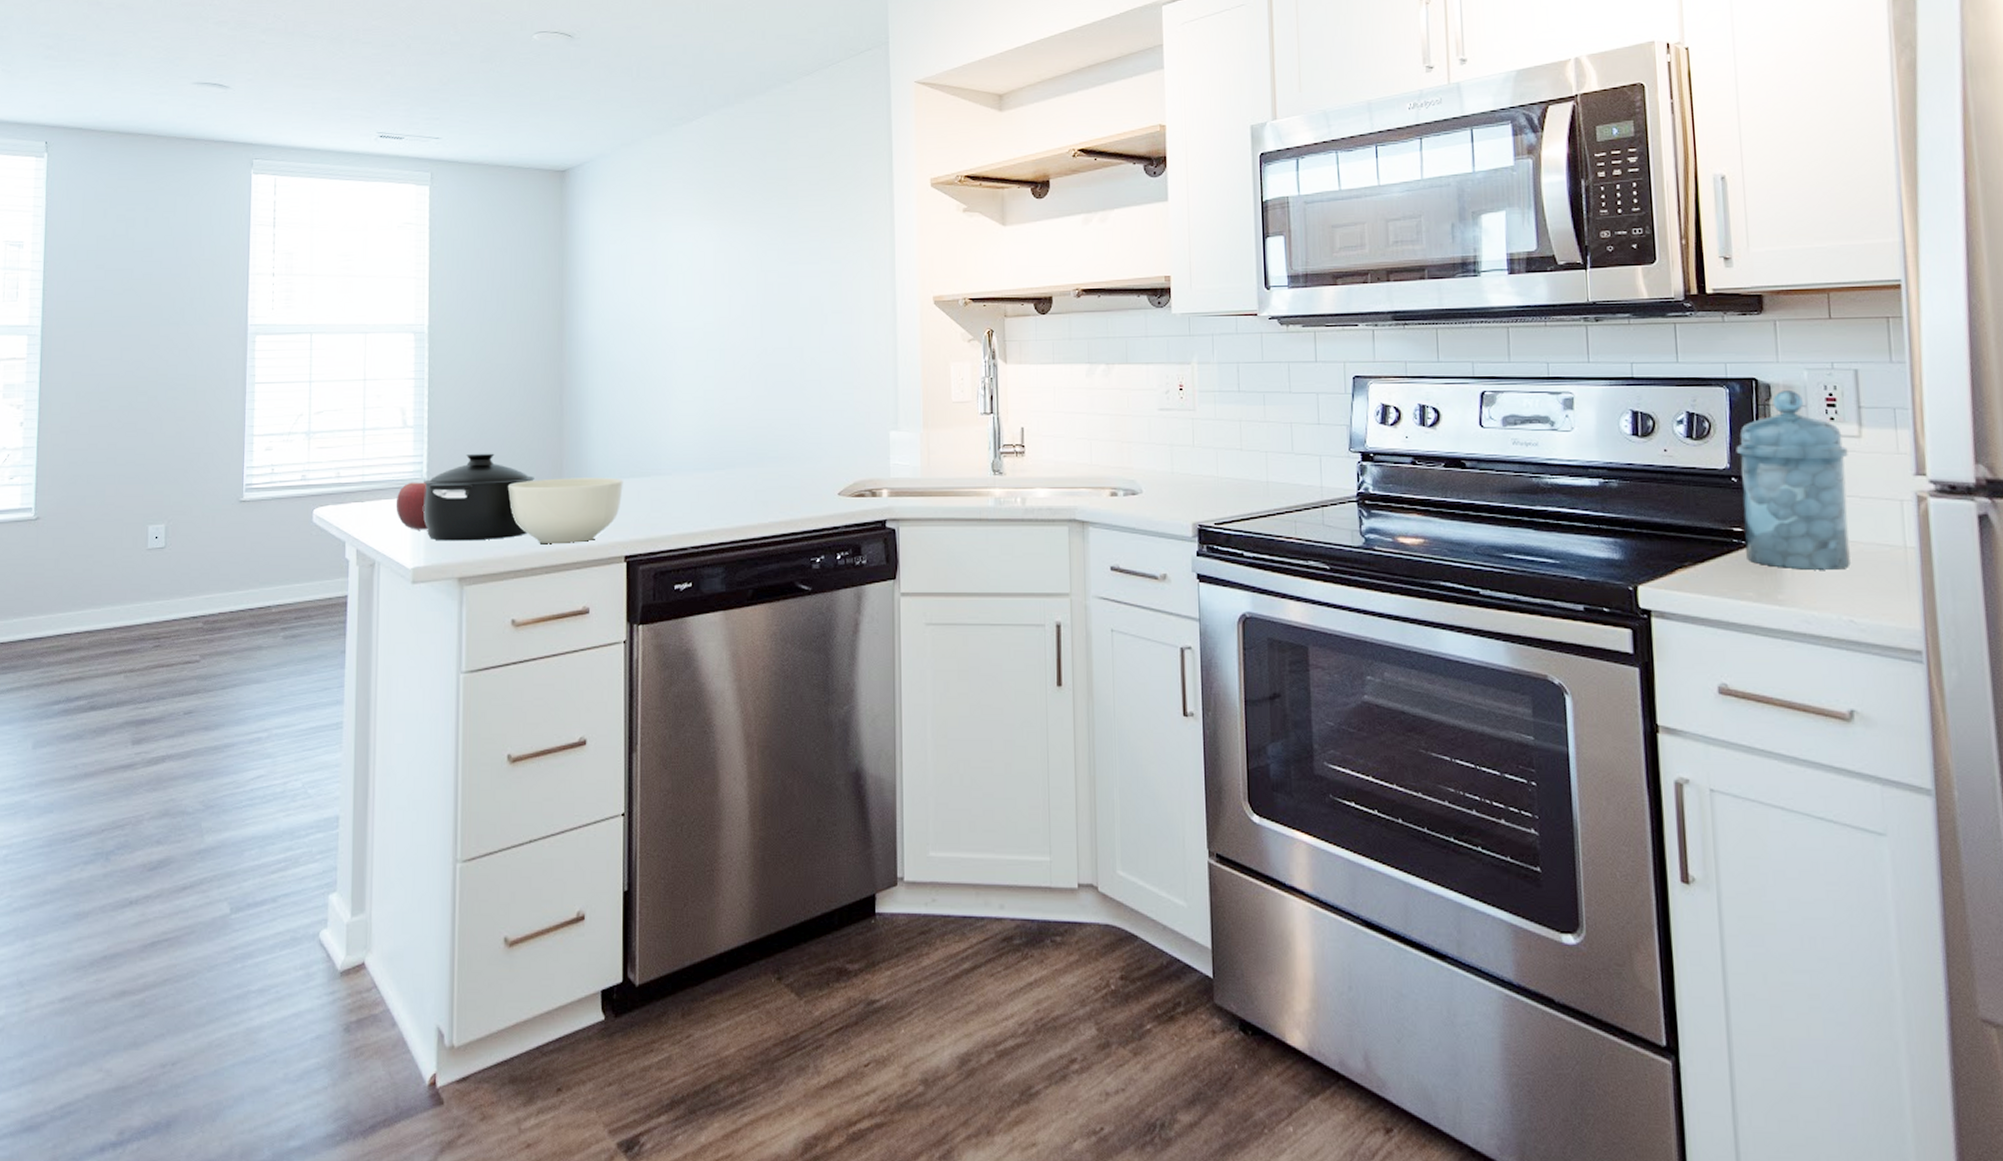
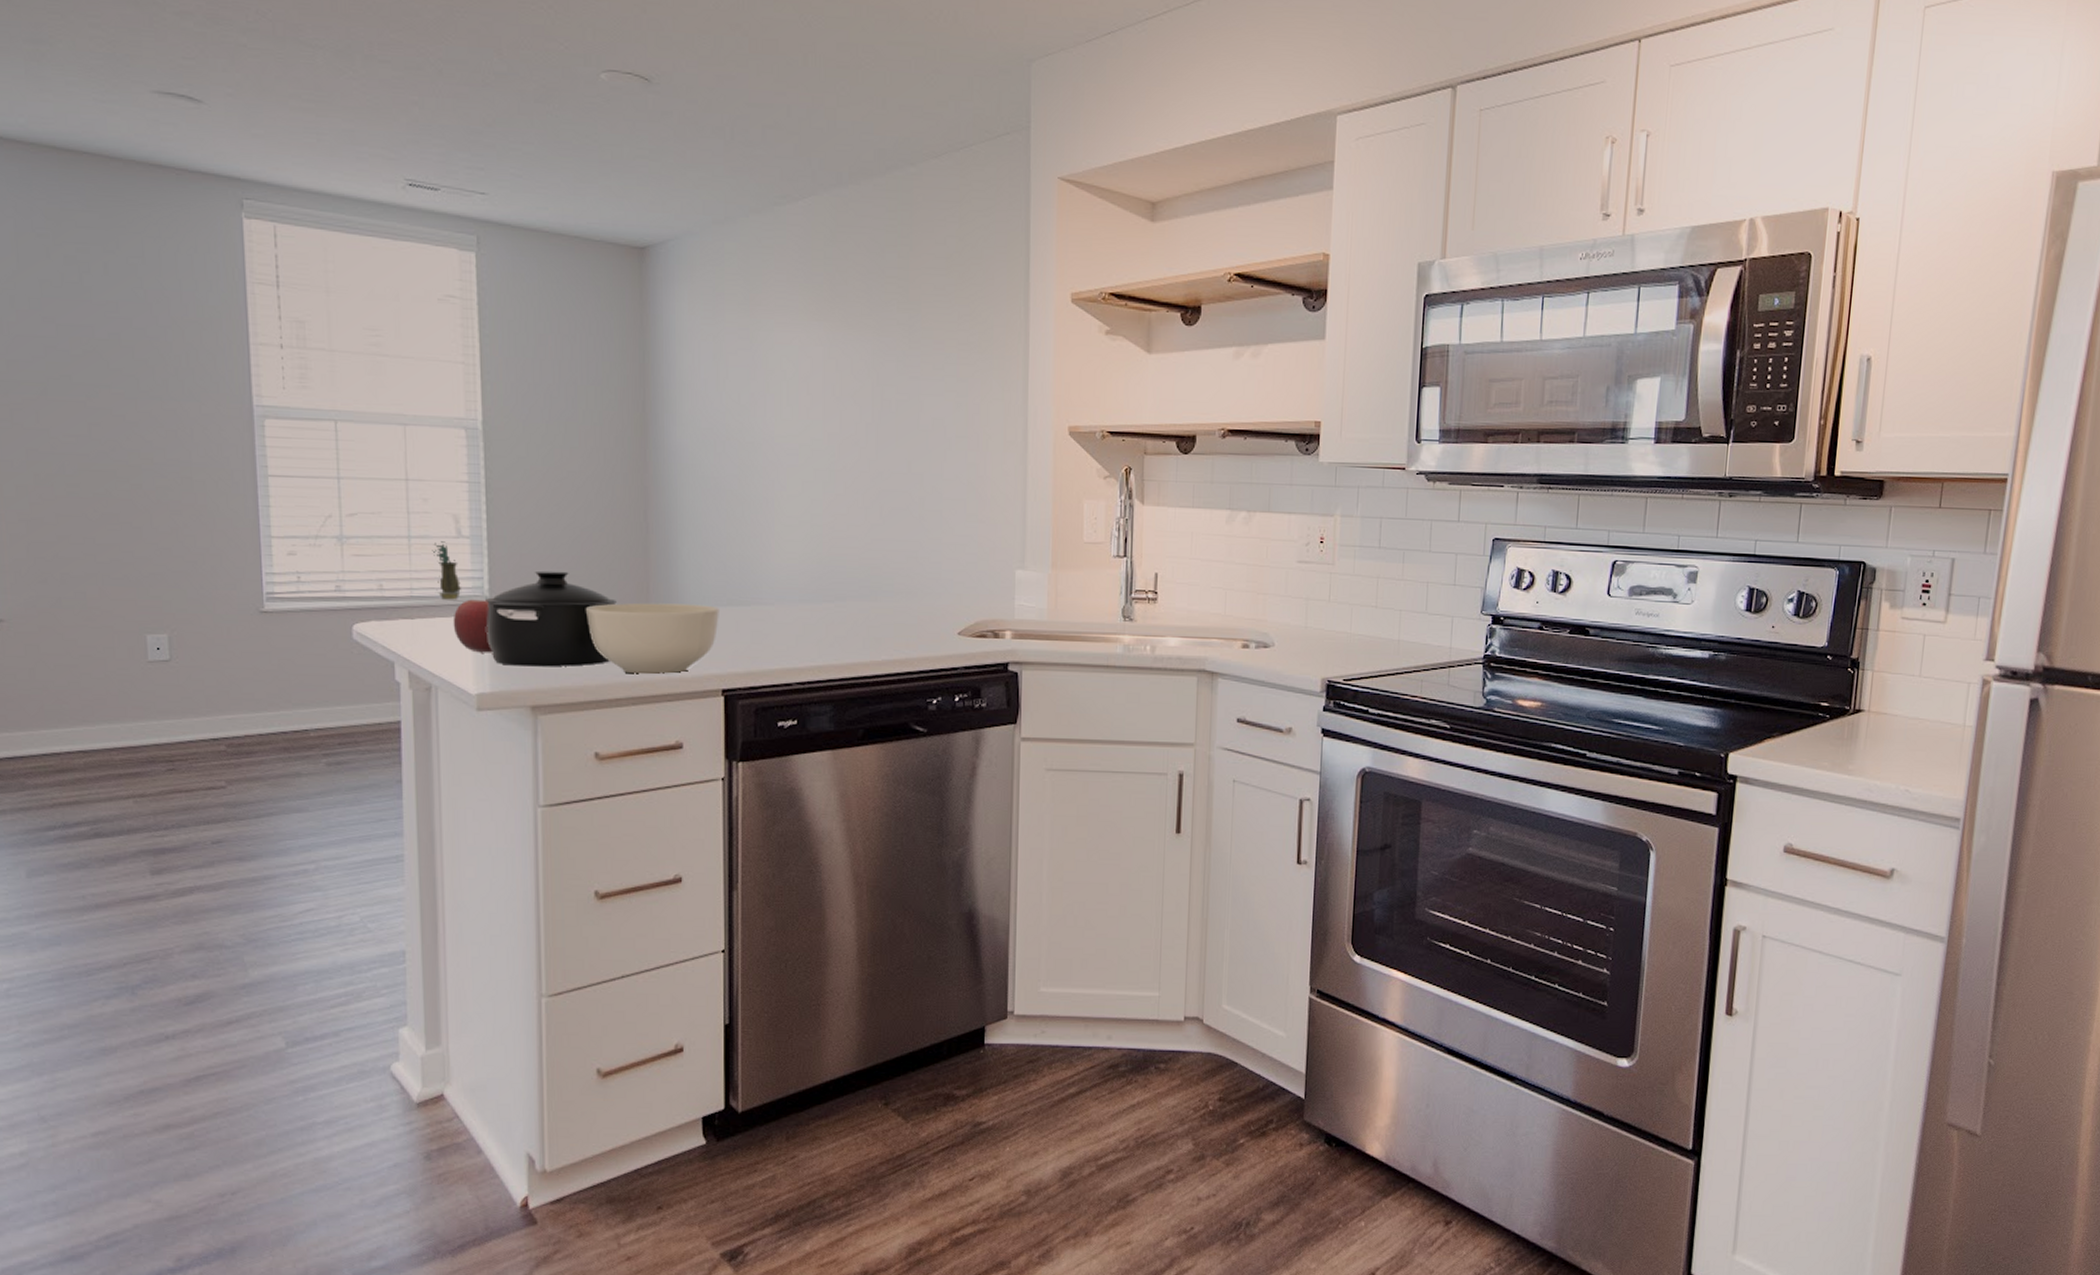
vase: none [382,432,405,484] -> present [432,541,462,600]
canister: present [1736,389,1851,570] -> none [1828,574,1933,744]

